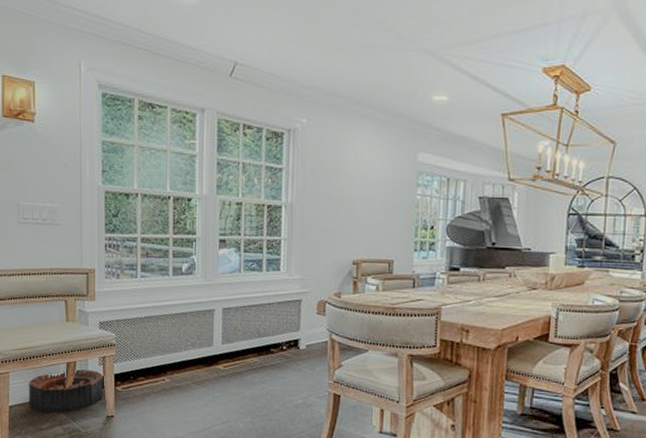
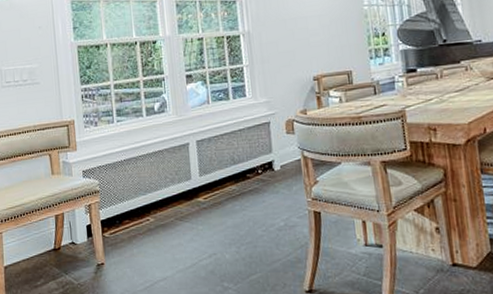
basket: present [29,369,103,413] -> none [21,219,92,270]

